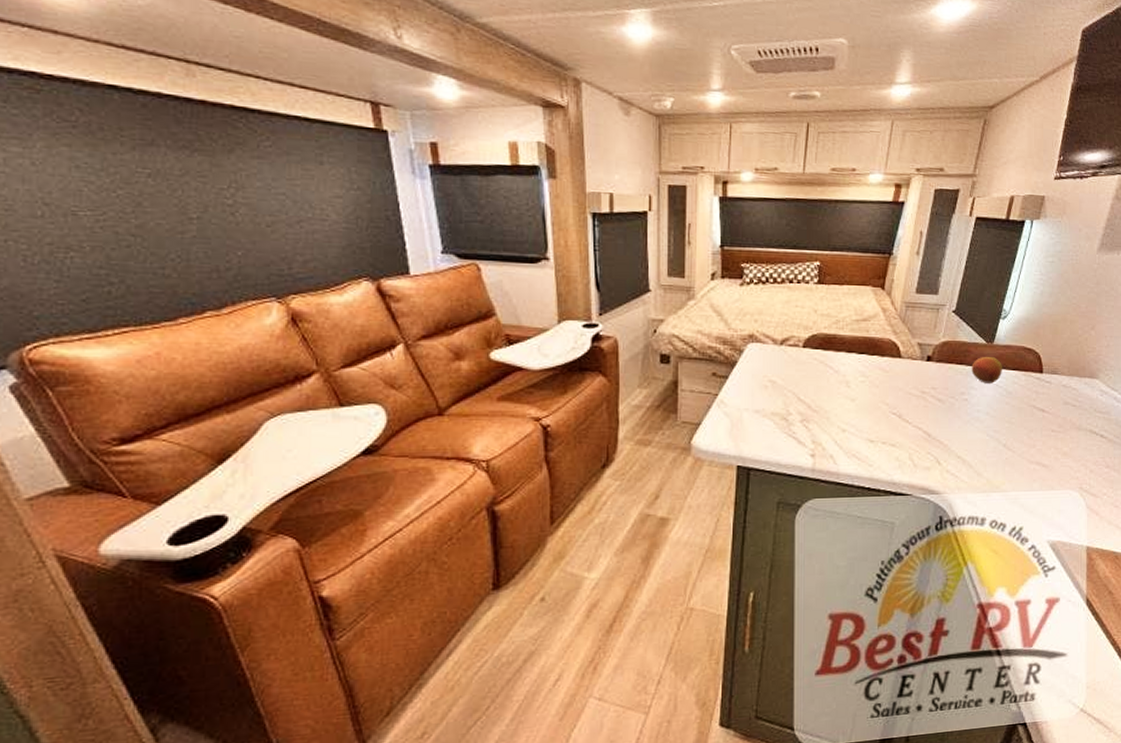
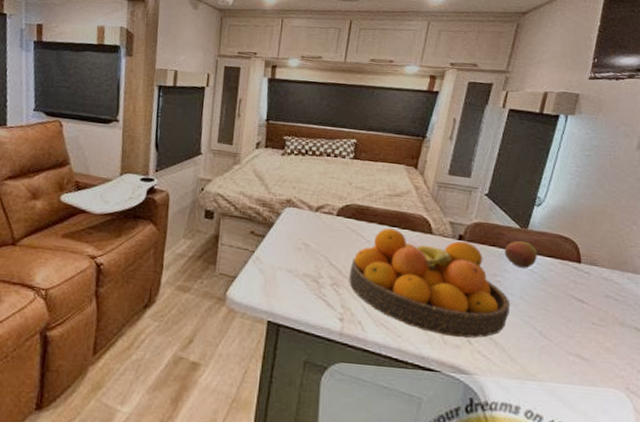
fruit bowl: none [819,355,977,460] -> present [349,228,511,338]

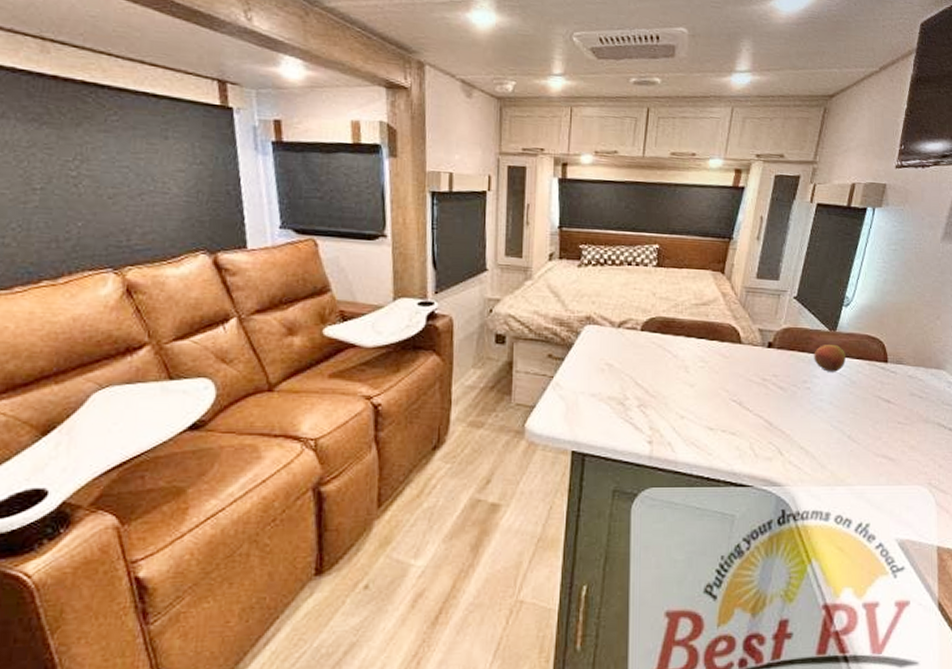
fruit bowl: present [349,228,511,338] -> none [657,340,820,450]

